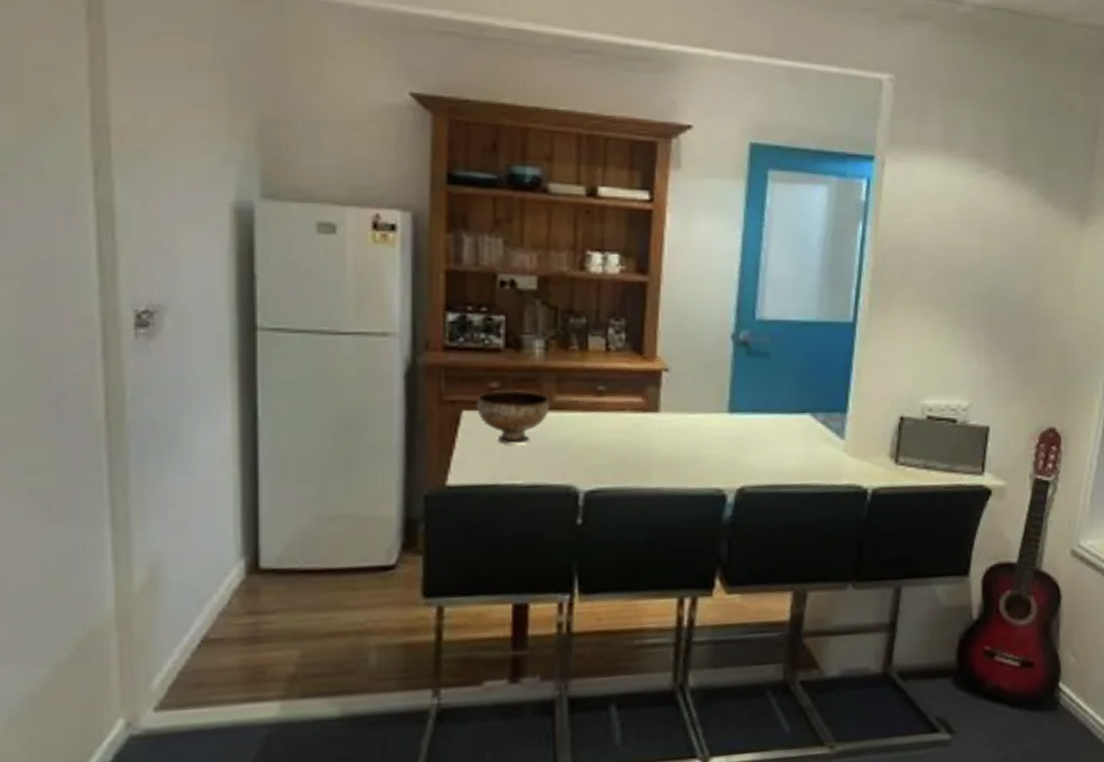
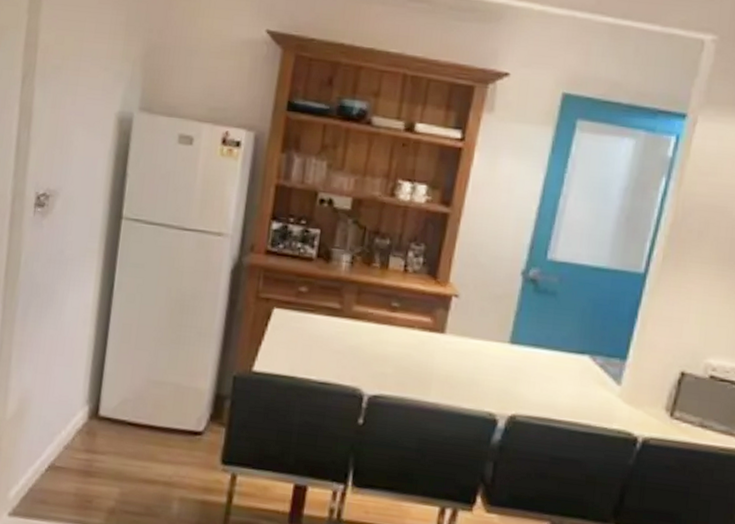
bowl: present [476,389,550,445] -> none [286,294,349,345]

